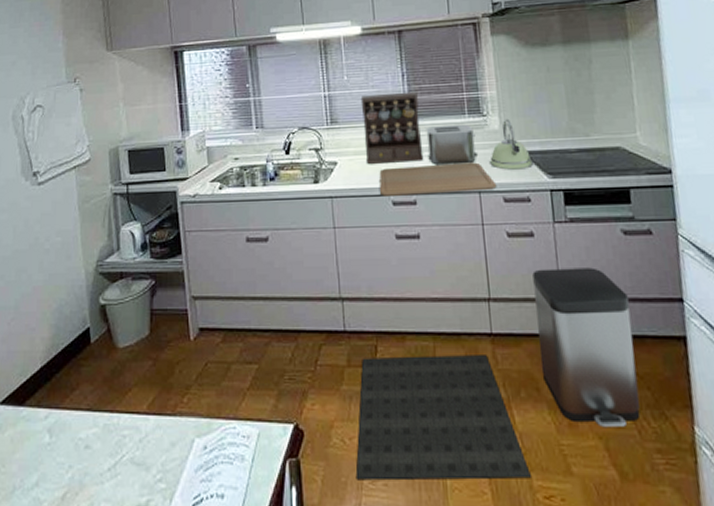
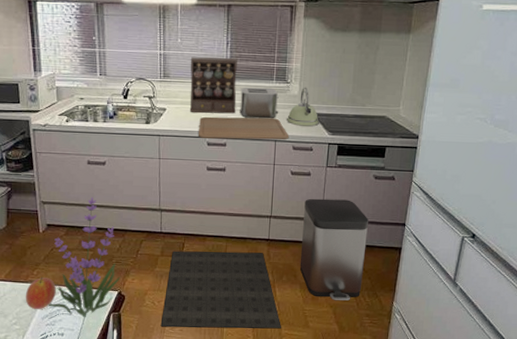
fruit: none [173,405,212,458] -> present [25,276,56,310]
plant: none [202,287,297,469] -> present [48,197,121,318]

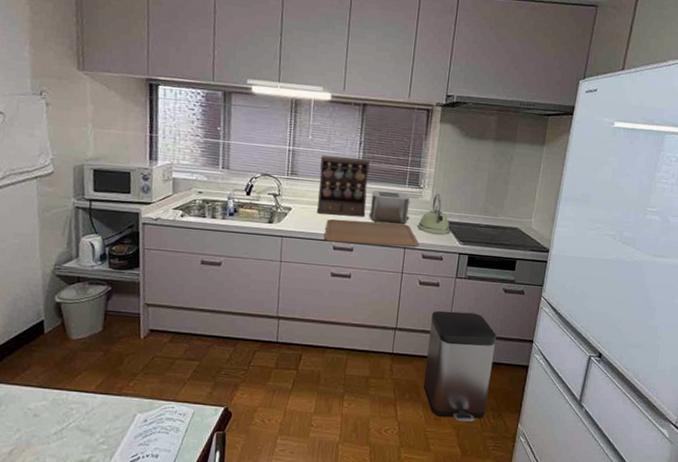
fruit: present [25,276,56,310] -> none [117,389,154,428]
plant: present [48,197,121,318] -> none [142,301,229,437]
doormat: present [160,251,281,329] -> none [269,363,401,452]

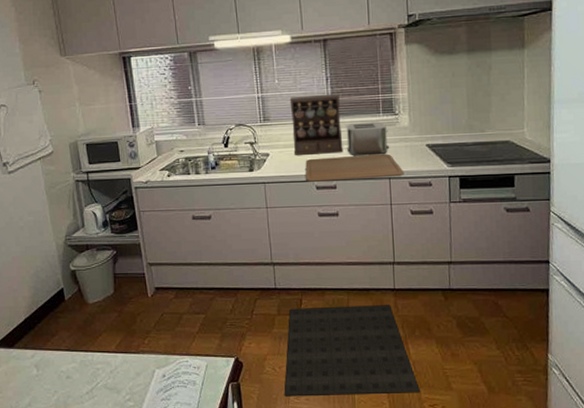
doormat: none [269,363,401,452] -> present [284,305,420,397]
kettle: present [417,193,451,235] -> none [399,117,436,160]
pedal bin: present [423,310,496,423] -> none [430,238,508,357]

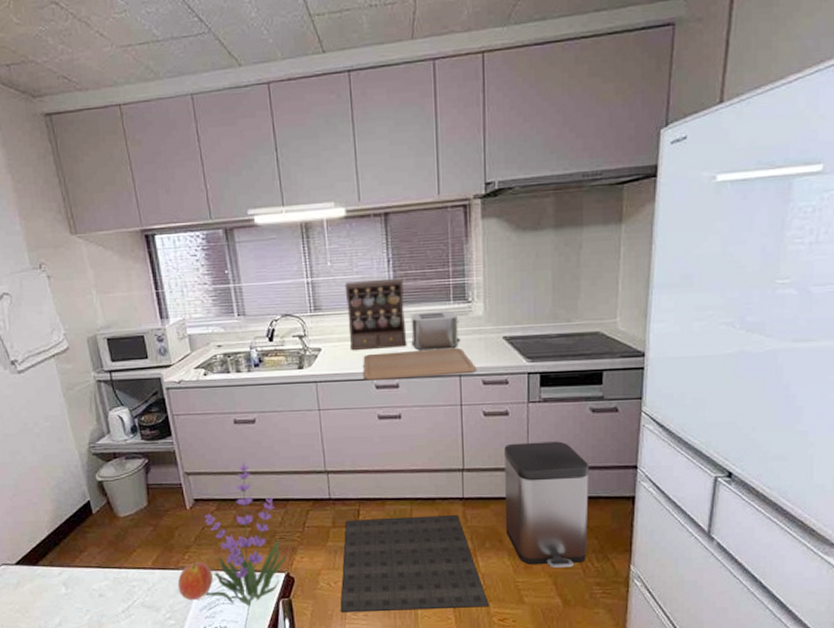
fruit: none [137,345,169,383] -> present [177,561,213,601]
plant: none [161,255,237,390] -> present [204,463,287,607]
pedal bin: none [430,238,508,357] -> present [504,441,589,569]

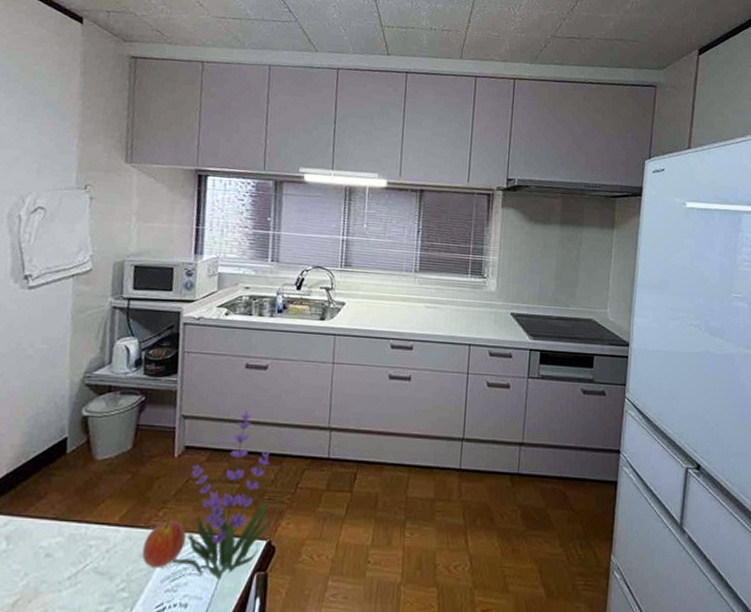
doormat: present [340,515,489,613] -> none [318,484,474,595]
spice rack: present [344,277,407,350] -> none [373,245,429,311]
chopping board: present [363,347,477,380] -> none [381,313,486,344]
toaster: present [410,310,461,351] -> none [429,281,474,319]
pedal bin: present [504,441,589,569] -> none [497,416,577,555]

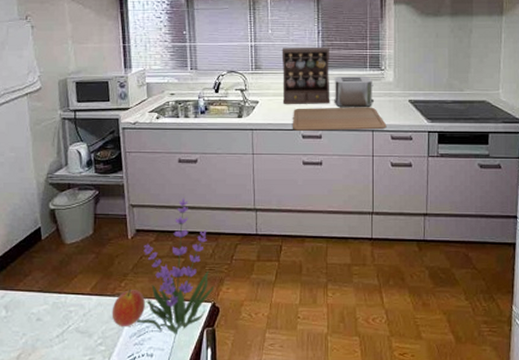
spice rack: none [373,245,429,311] -> present [281,46,330,104]
chopping board: none [381,313,486,344] -> present [293,107,387,131]
toaster: none [429,281,474,319] -> present [334,75,375,108]

